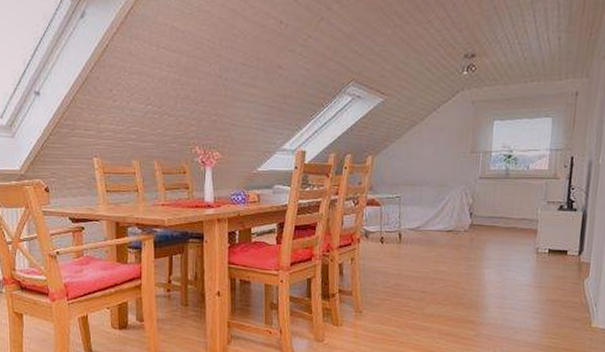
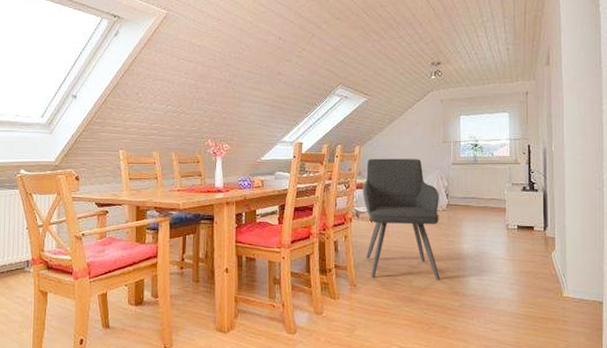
armchair: none [373,170,462,308] -> present [362,158,440,280]

